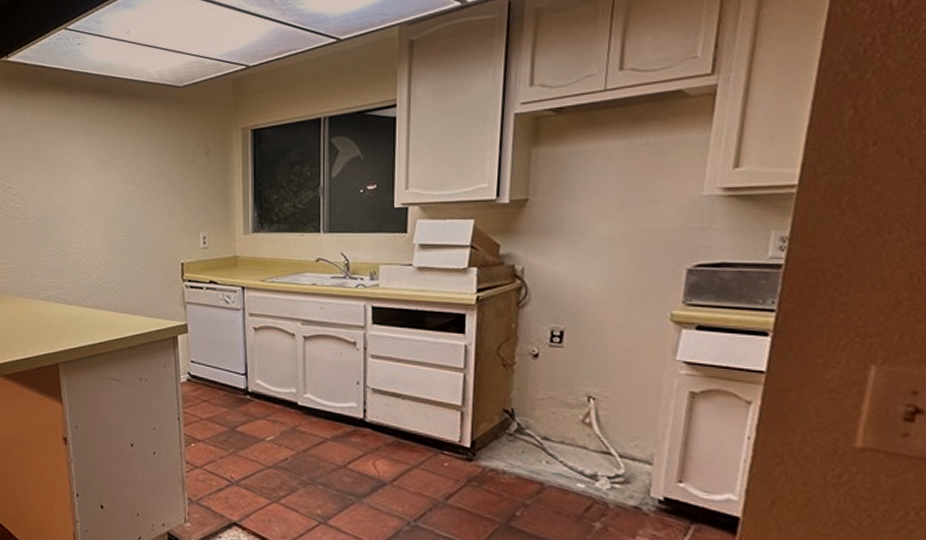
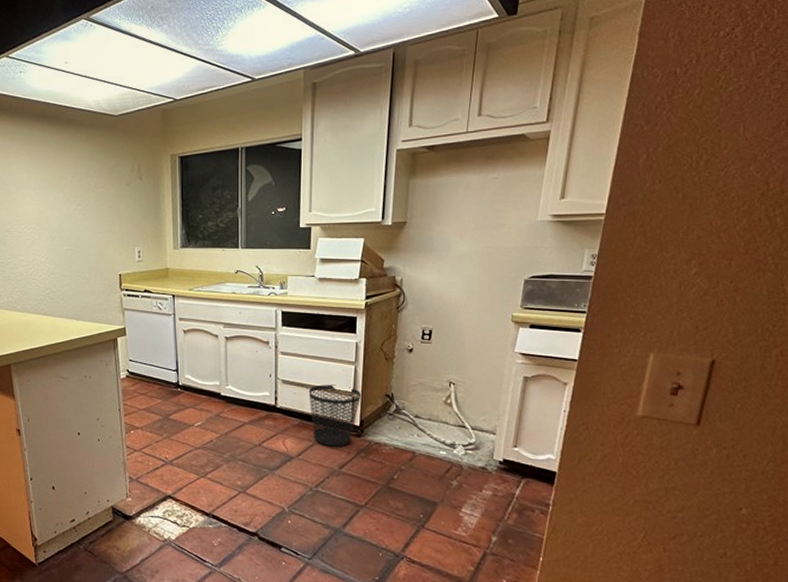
wastebasket: none [405,395,472,473] -> present [308,384,361,447]

